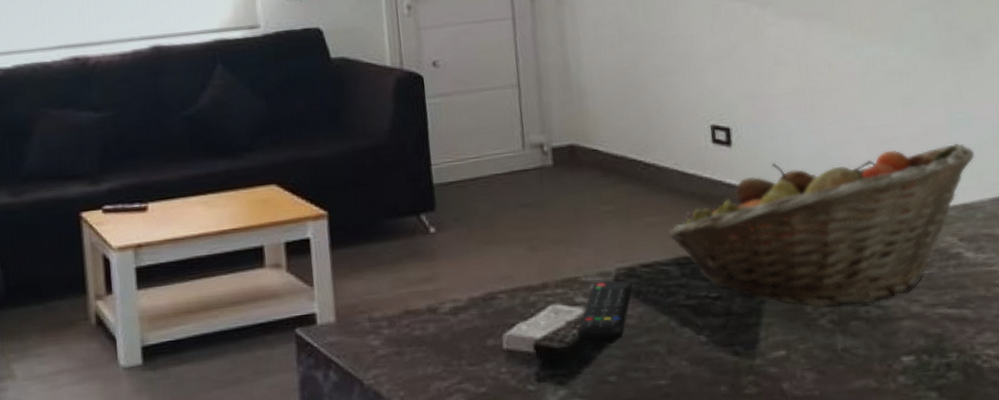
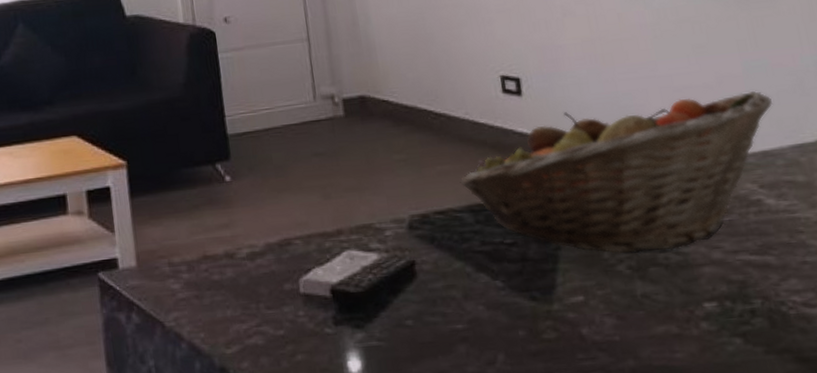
remote control: present [578,280,633,344] -> none [373,227,427,288]

